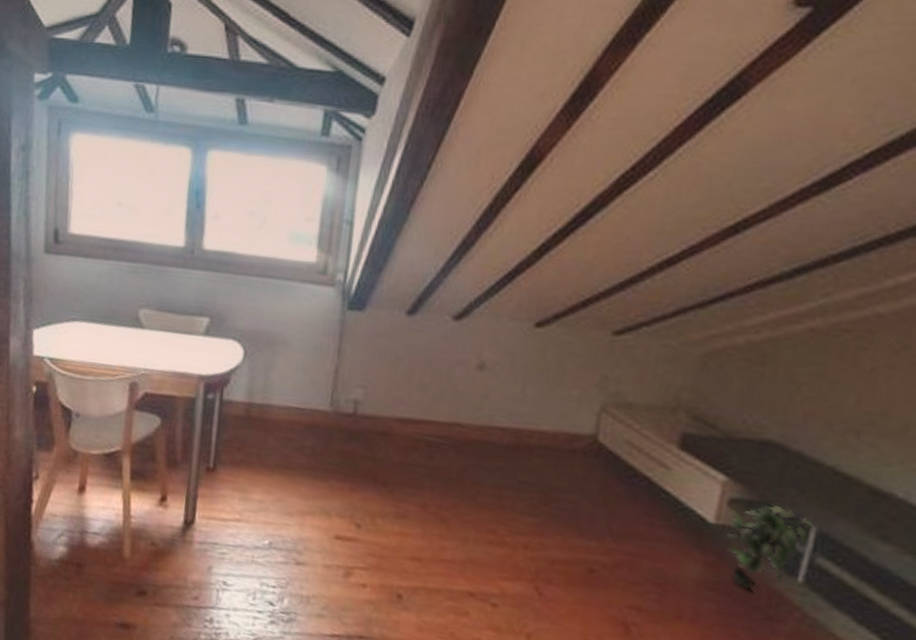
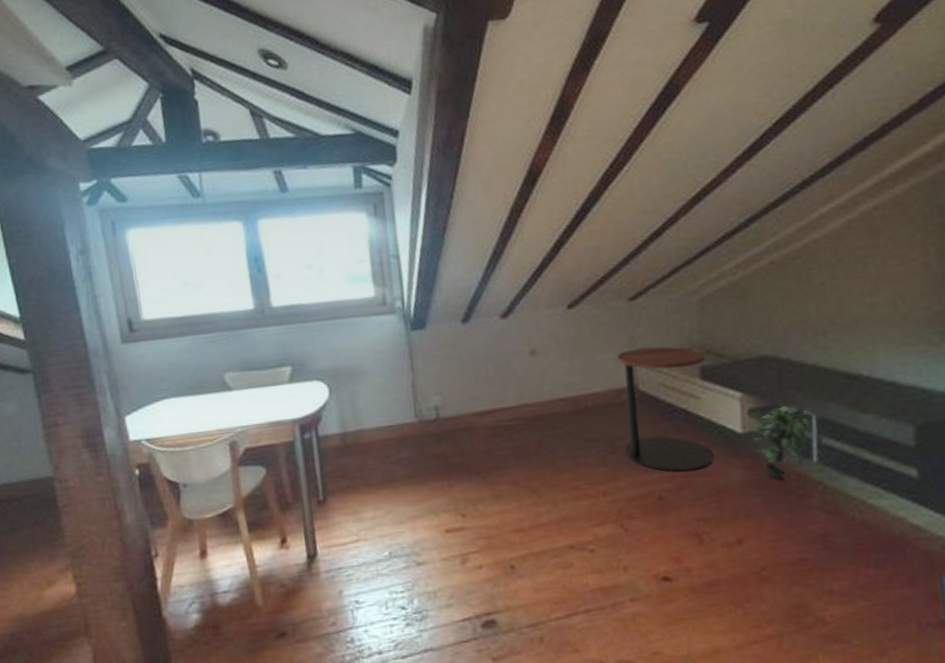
side table: none [562,391,693,551] -> present [616,346,712,472]

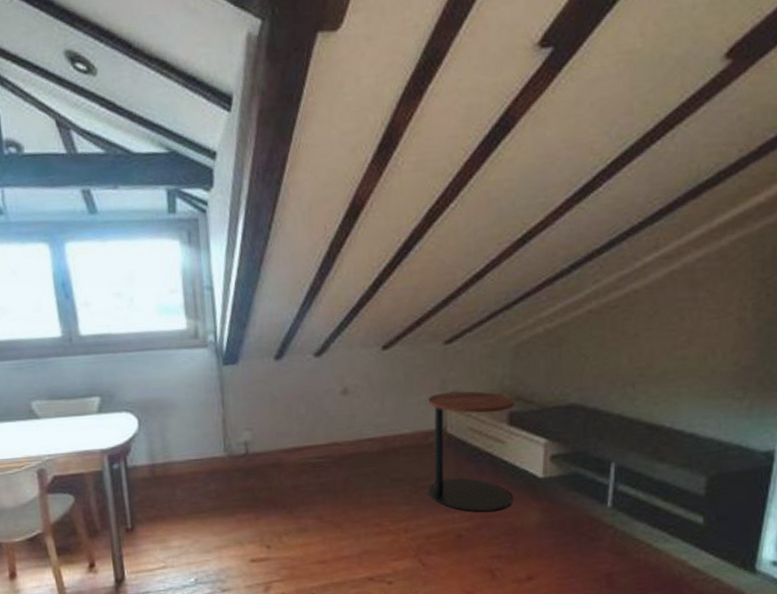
potted plant: present [752,404,814,480] -> none [553,452,613,523]

